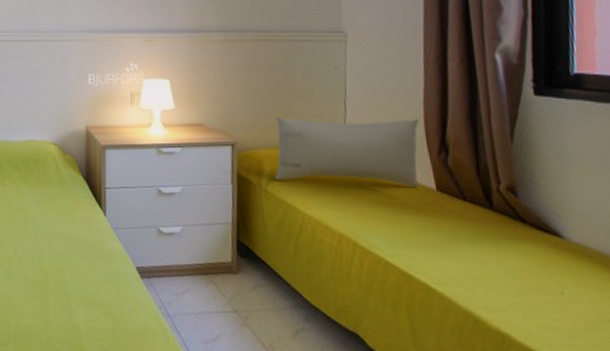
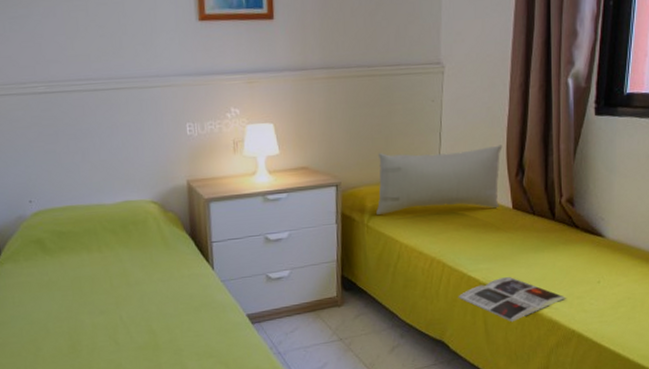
magazine: none [374,268,518,326] -> present [458,276,566,323]

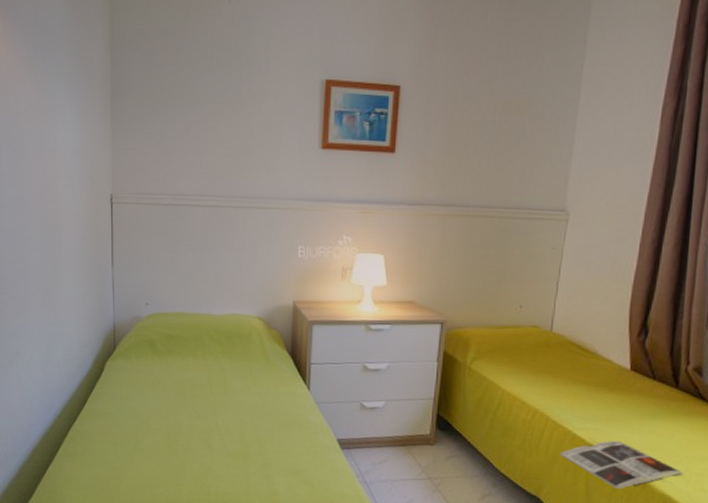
pillow: present [375,145,503,216] -> none [479,296,626,368]

